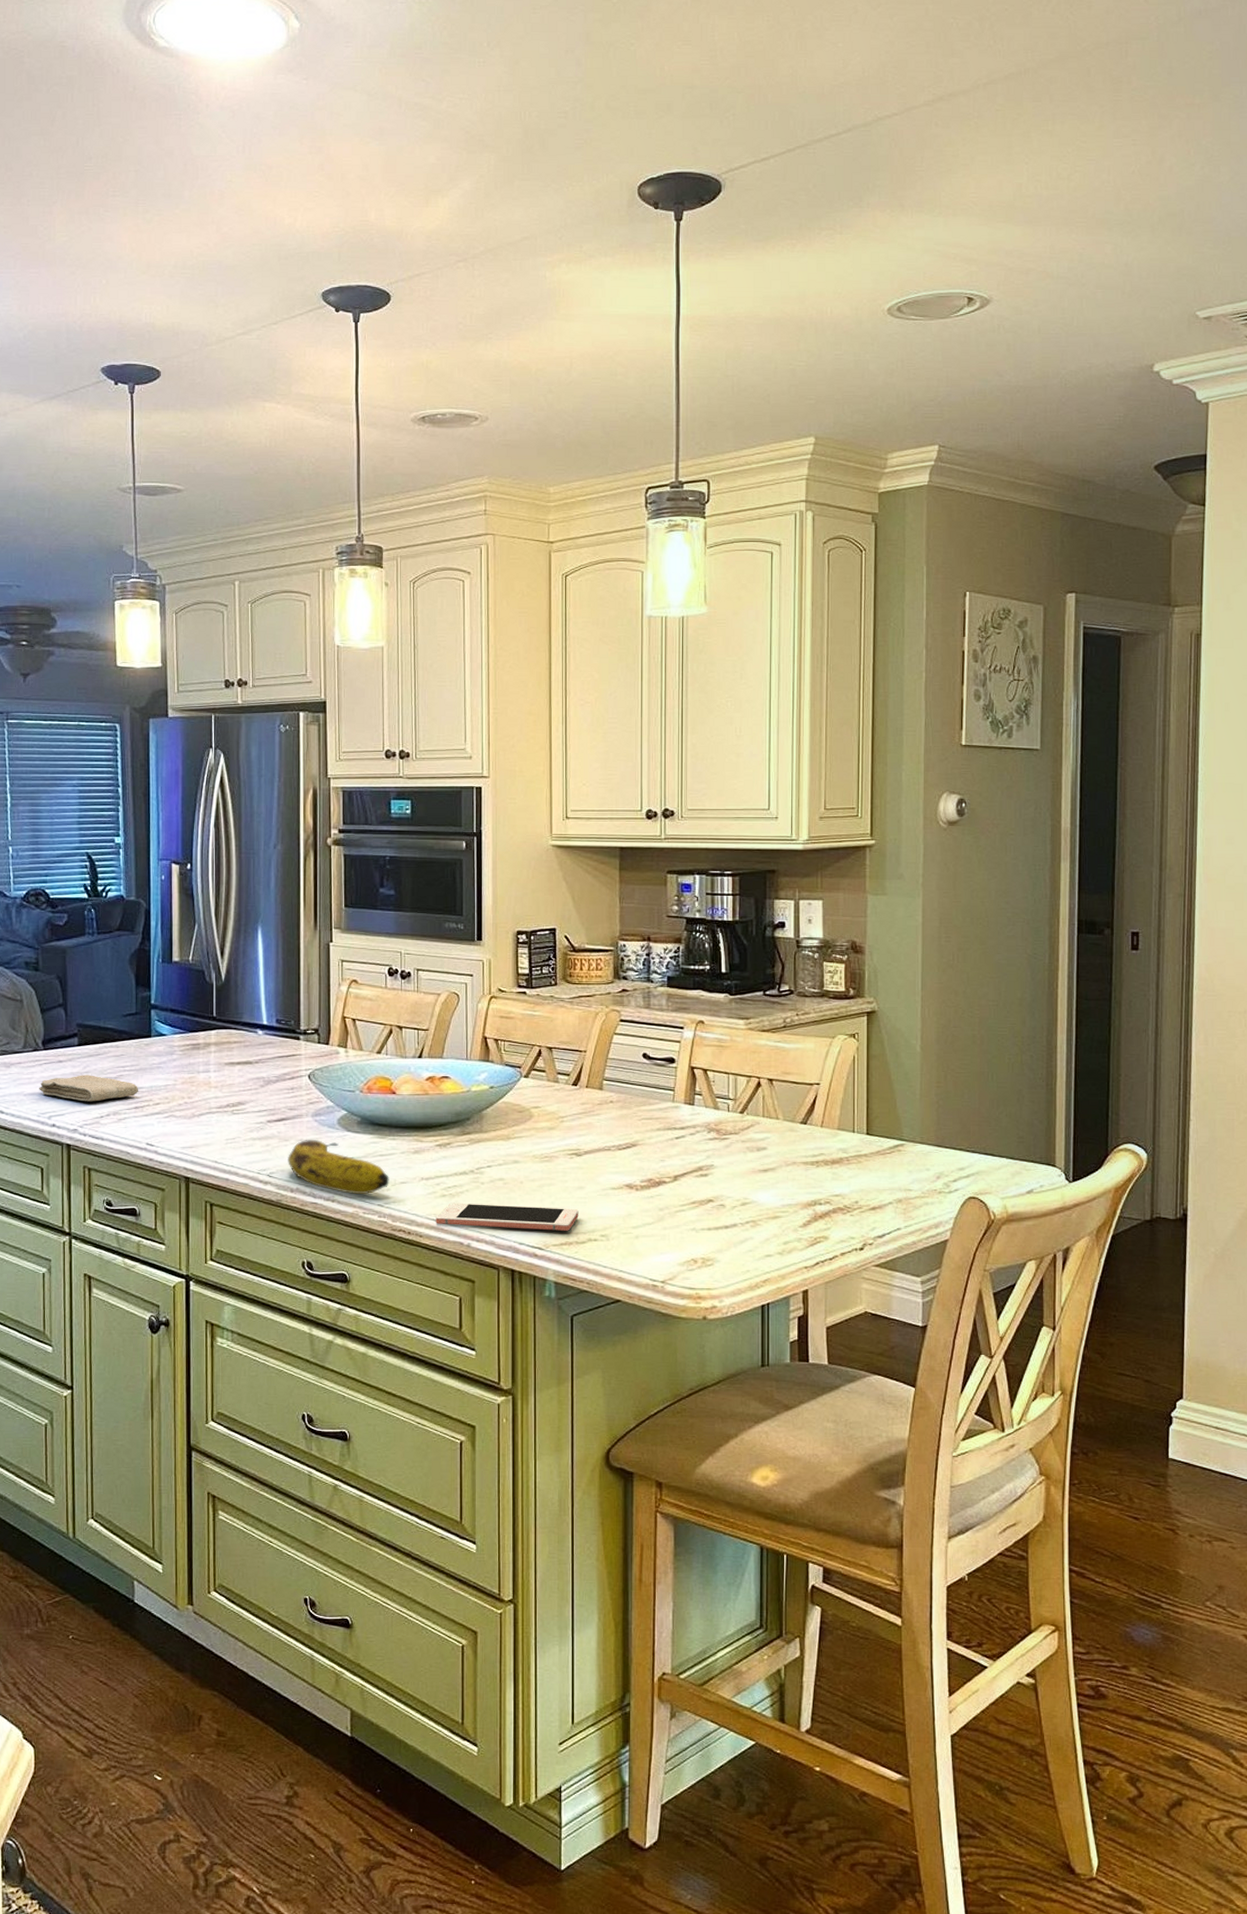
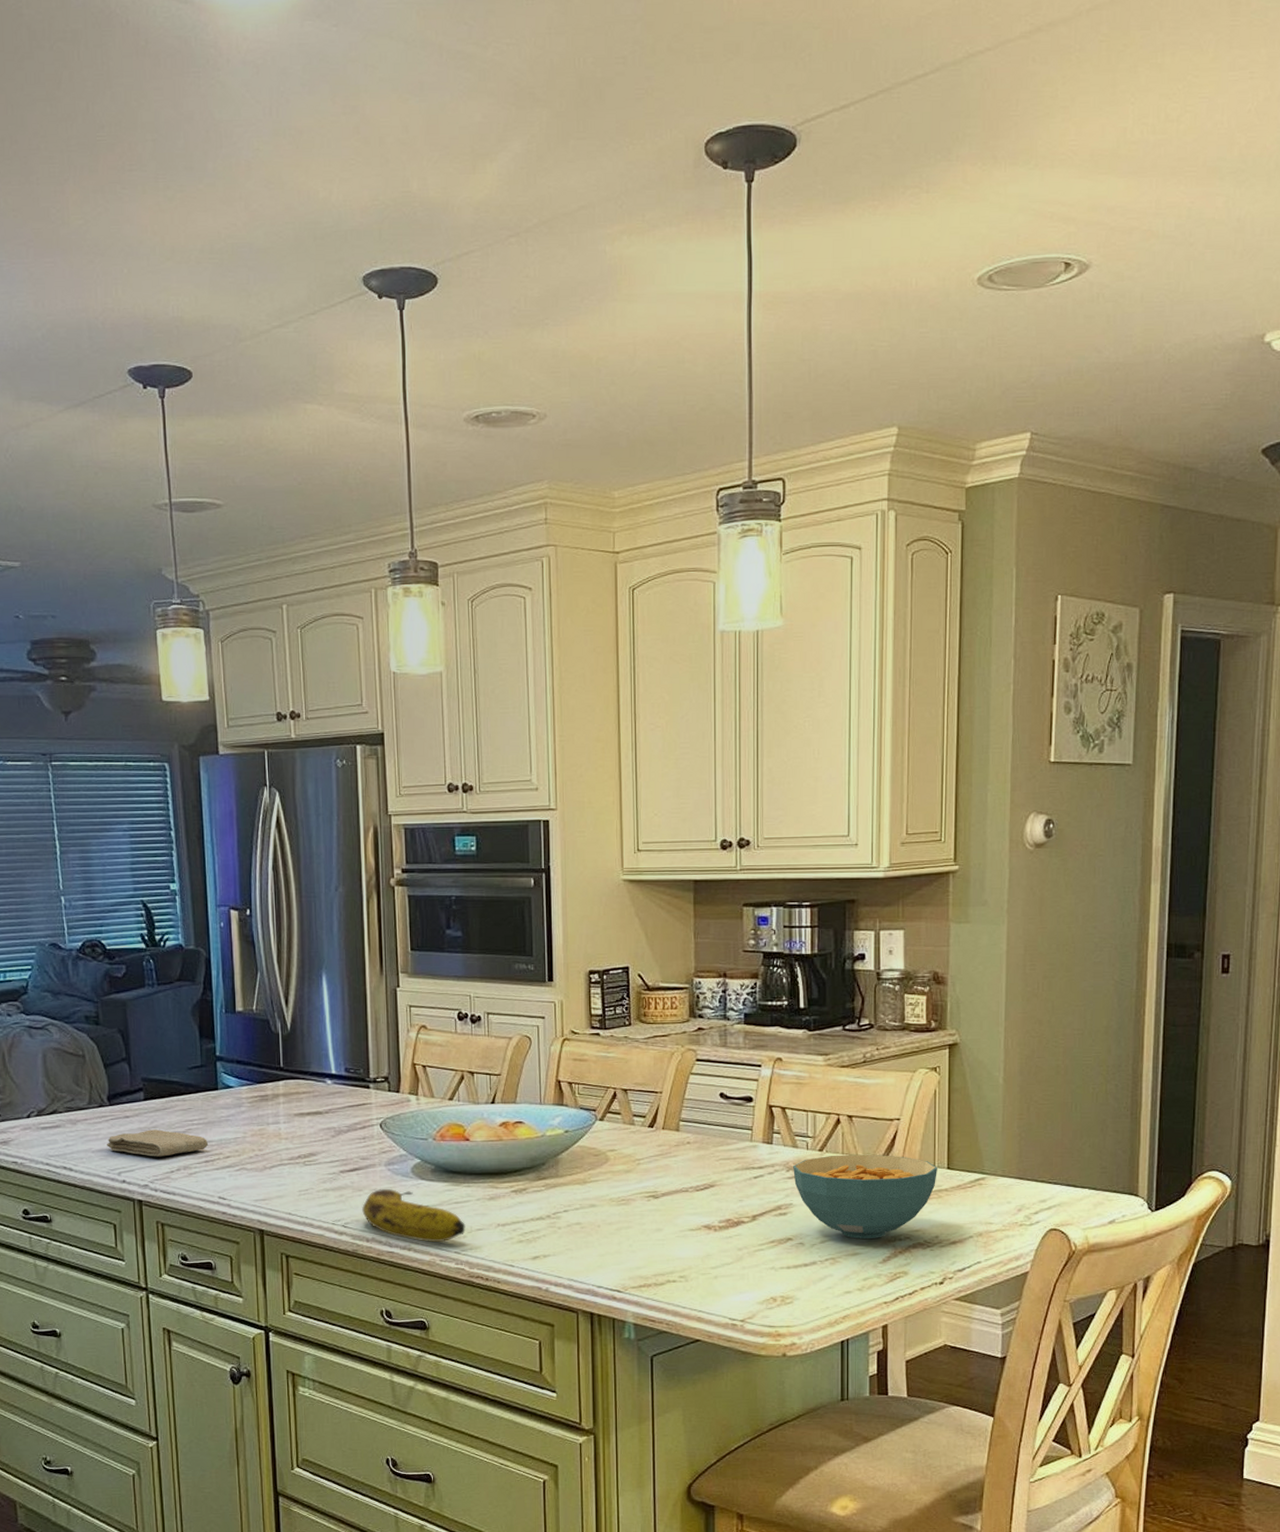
cell phone: present [436,1202,579,1231] -> none [513,1248,657,1273]
cereal bowl: none [714,1117,857,1202] -> present [793,1154,937,1239]

